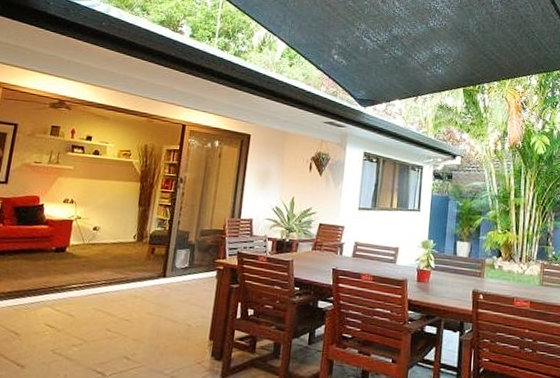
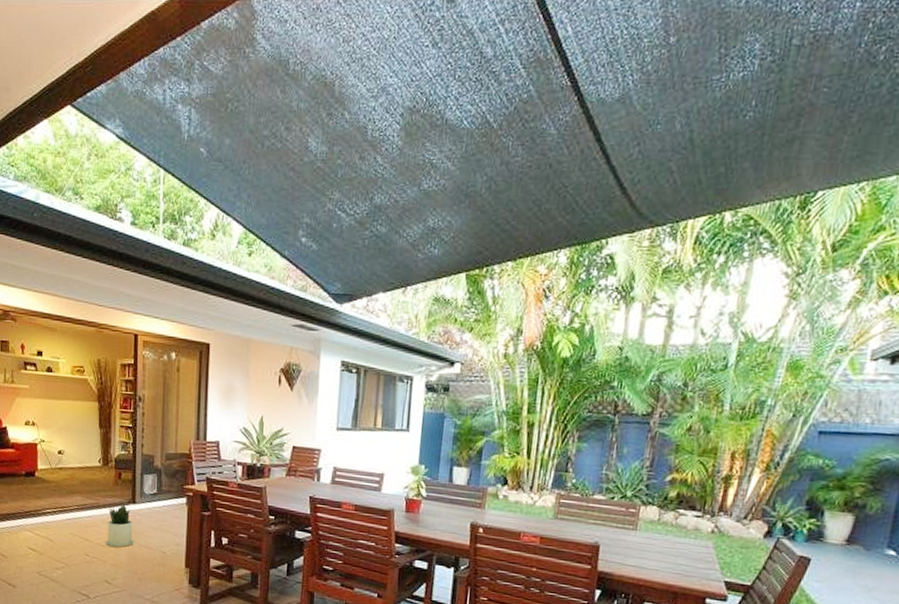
planter: none [129,278,161,321] -> present [105,504,135,548]

